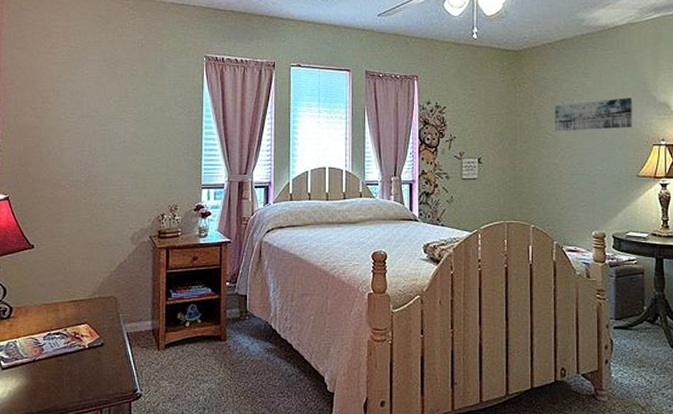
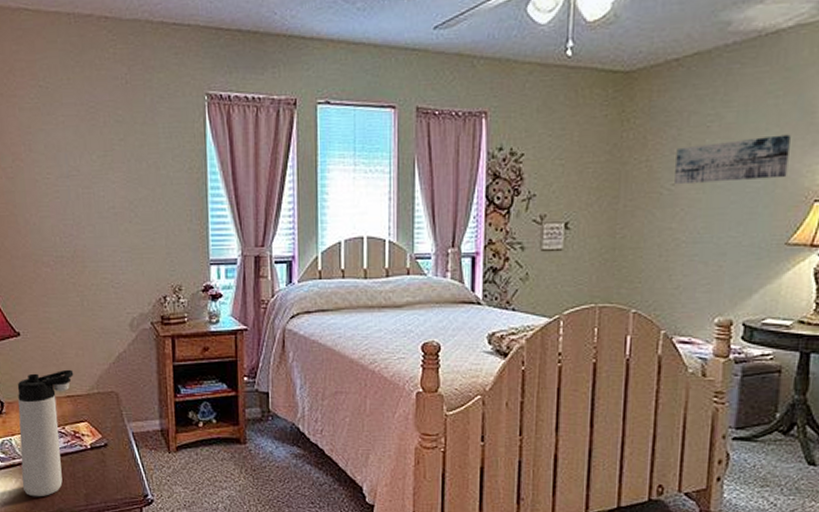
thermos bottle: none [22,277,79,395] -> present [17,369,74,497]

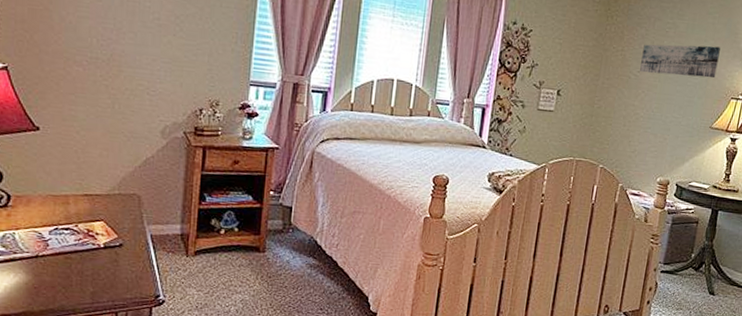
thermos bottle: present [17,369,74,497] -> none [21,168,95,293]

